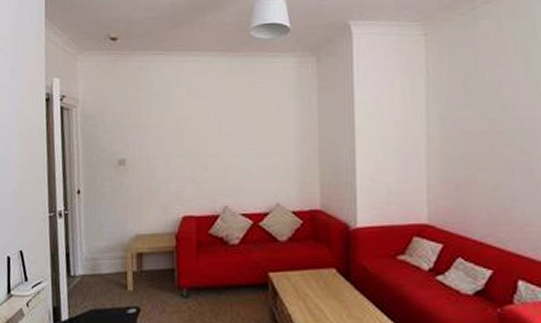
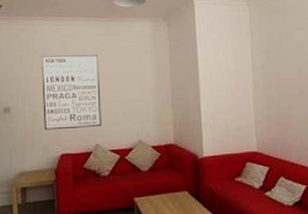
wall art: none [161,97,232,187] -> present [41,54,101,130]

